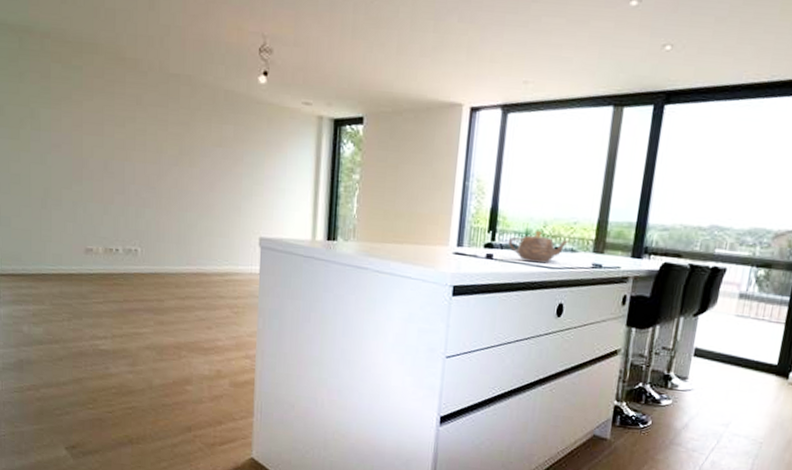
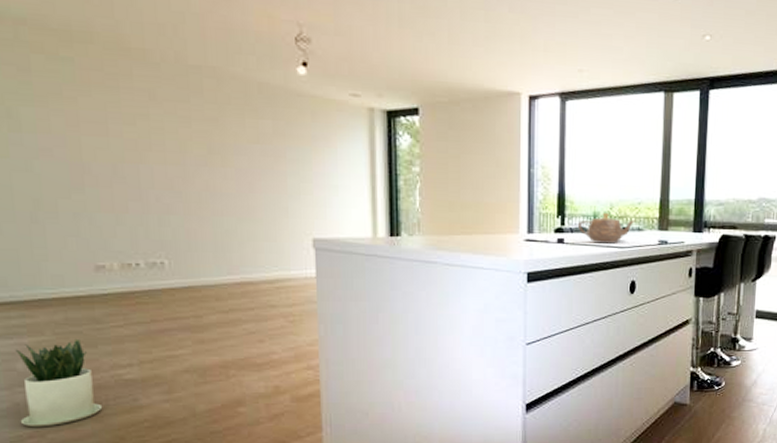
planter: none [22,310,82,383] -> present [16,338,103,428]

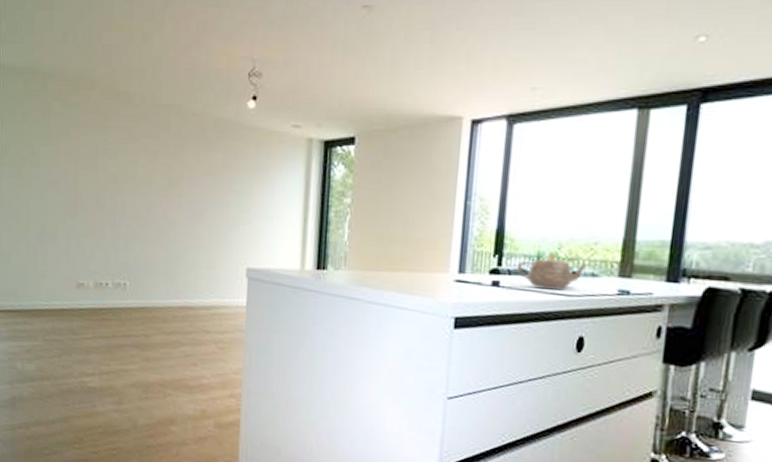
planter: present [16,338,103,428] -> none [14,346,71,421]

